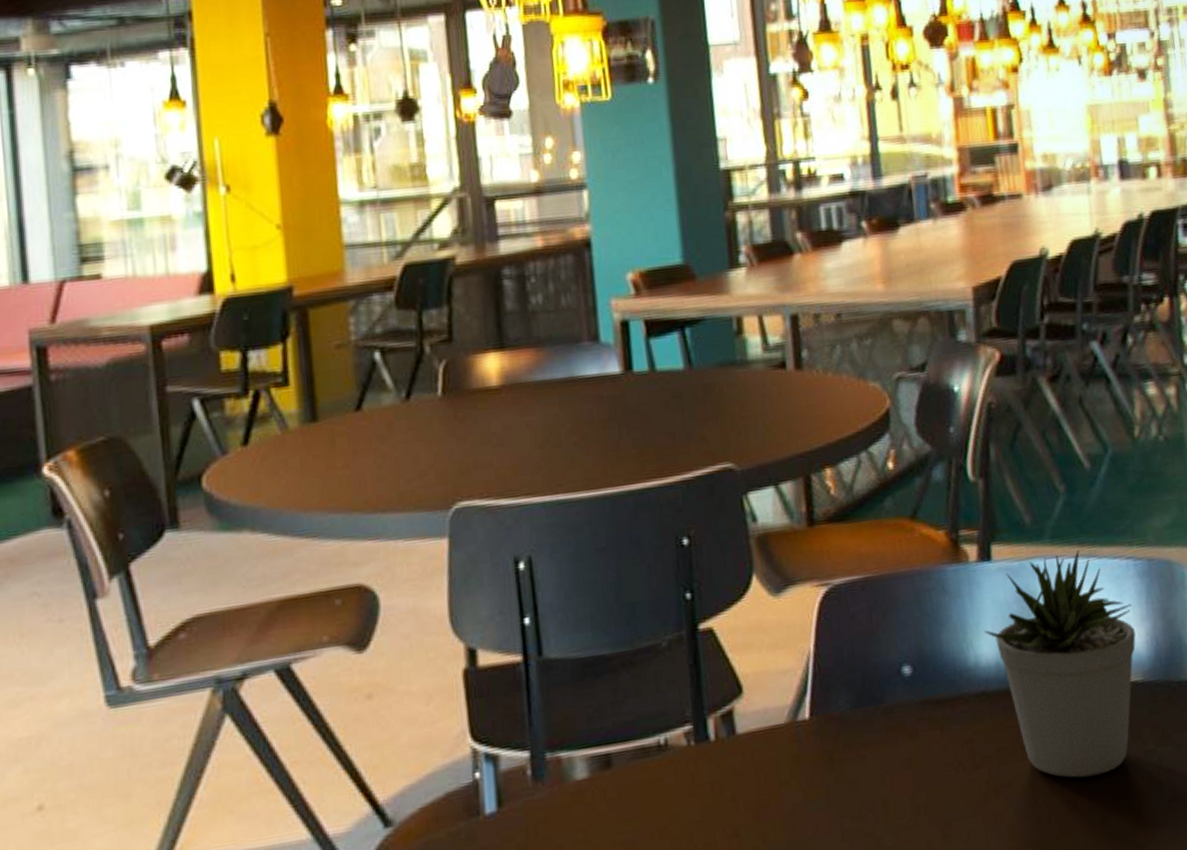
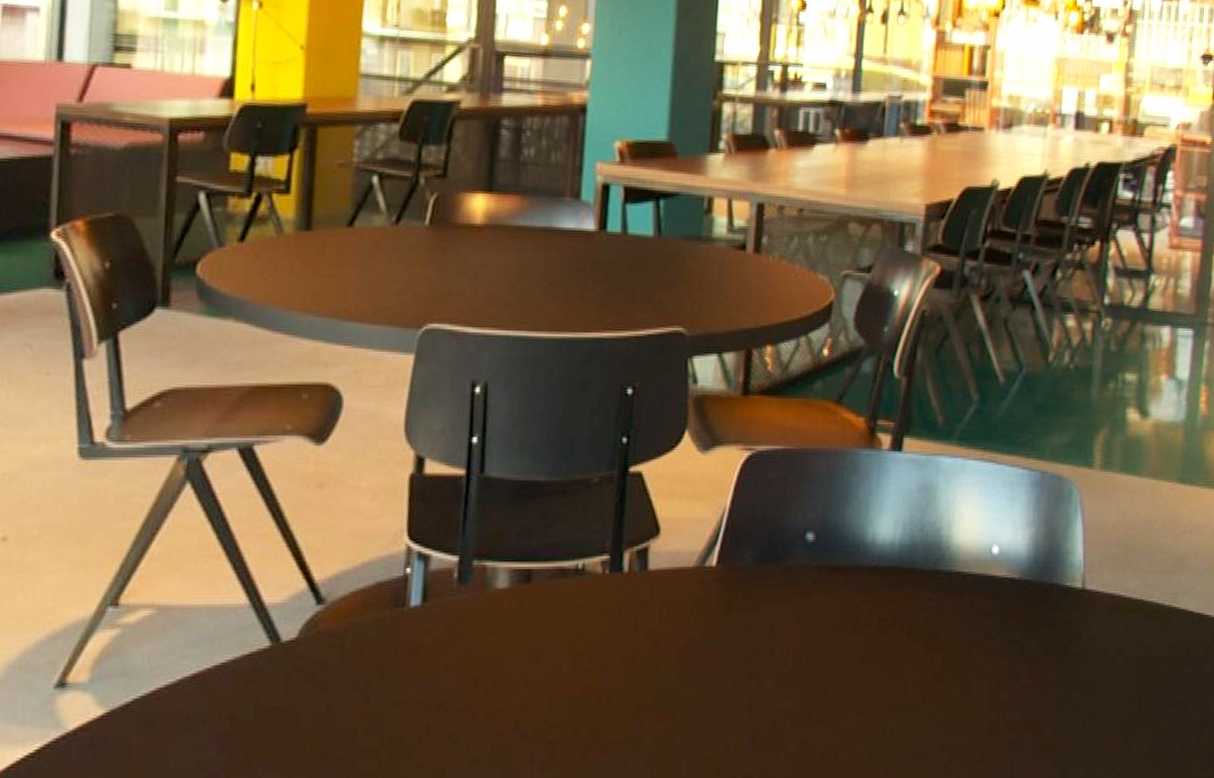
potted plant: present [984,550,1136,778] -> none [885,454,1020,656]

